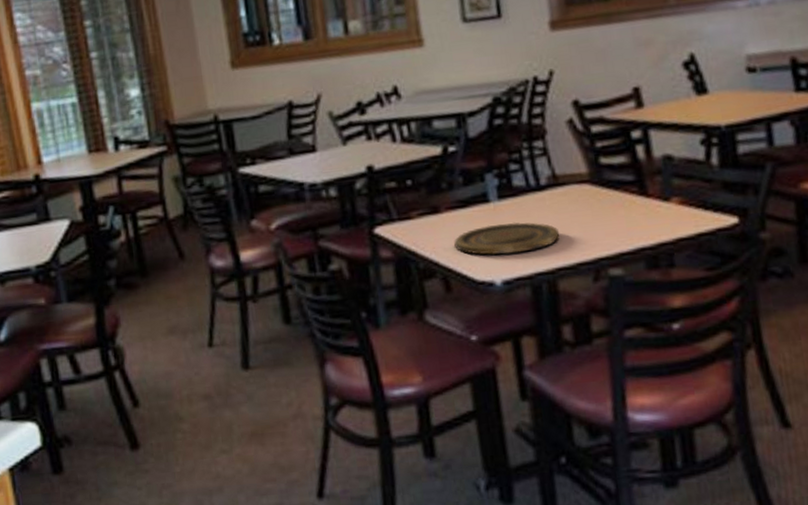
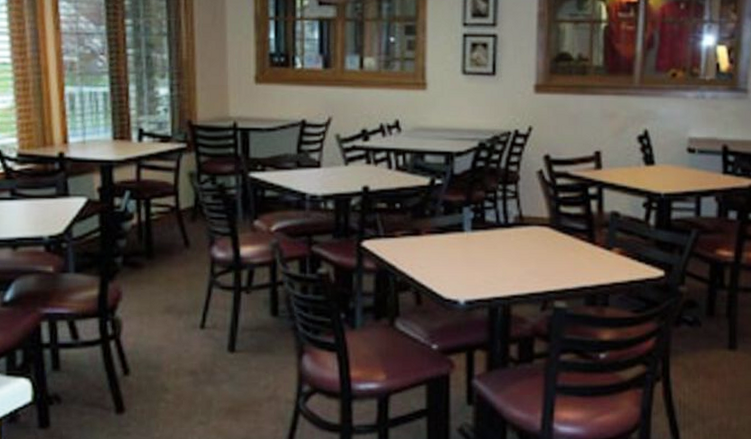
plate: present [454,222,560,255] -> none [429,251,519,278]

